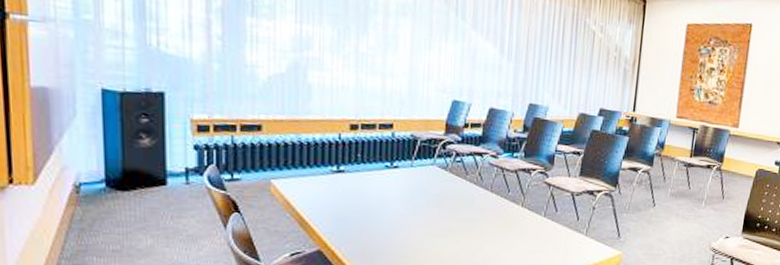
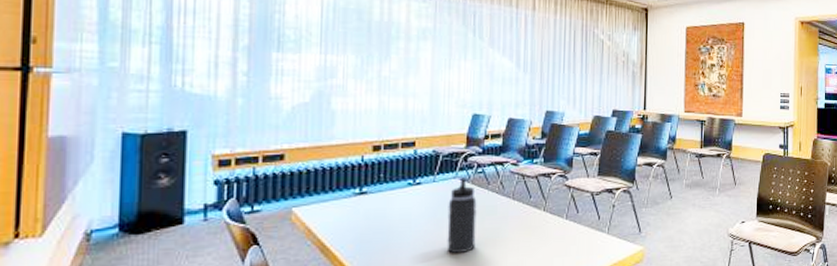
thermos bottle: none [423,165,454,241] -> present [447,178,477,254]

